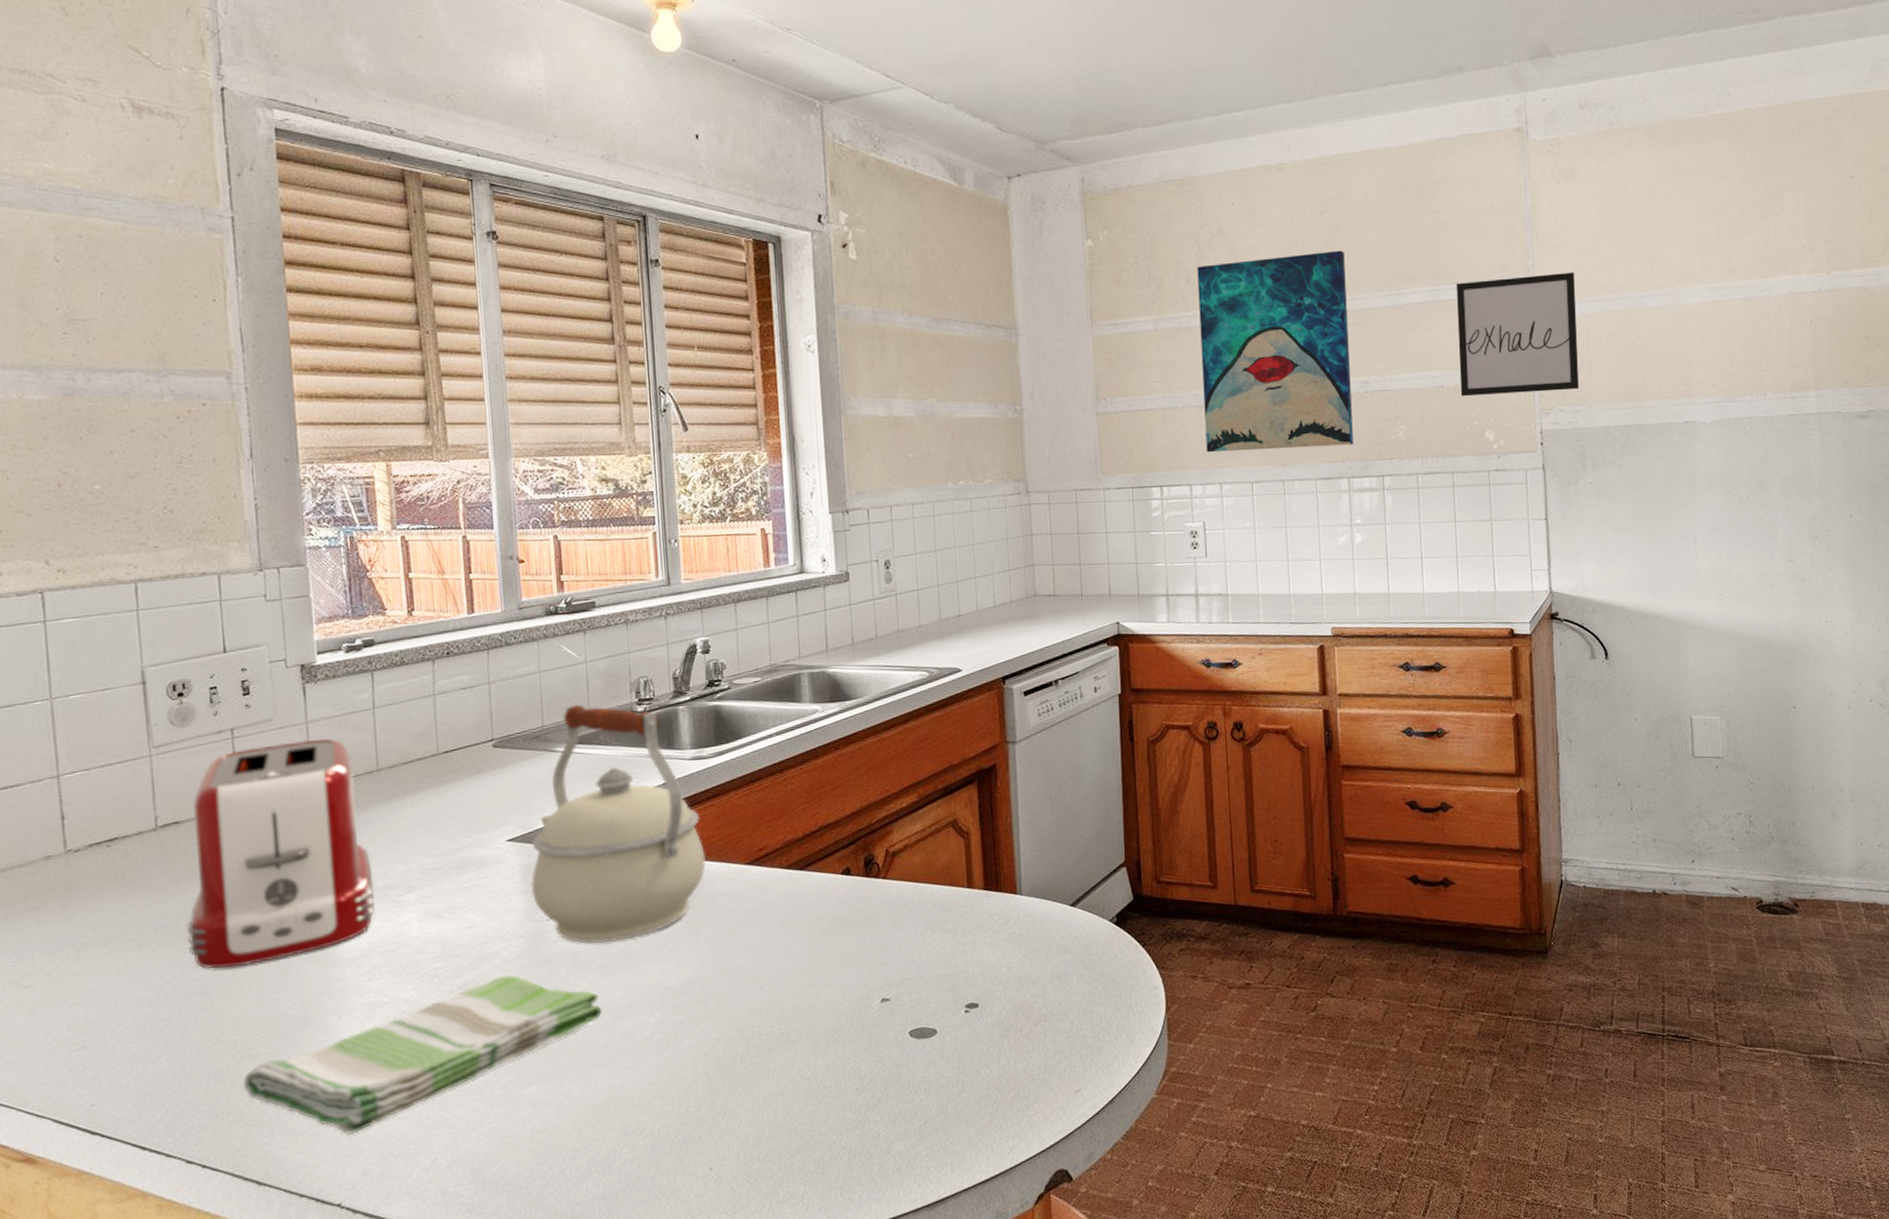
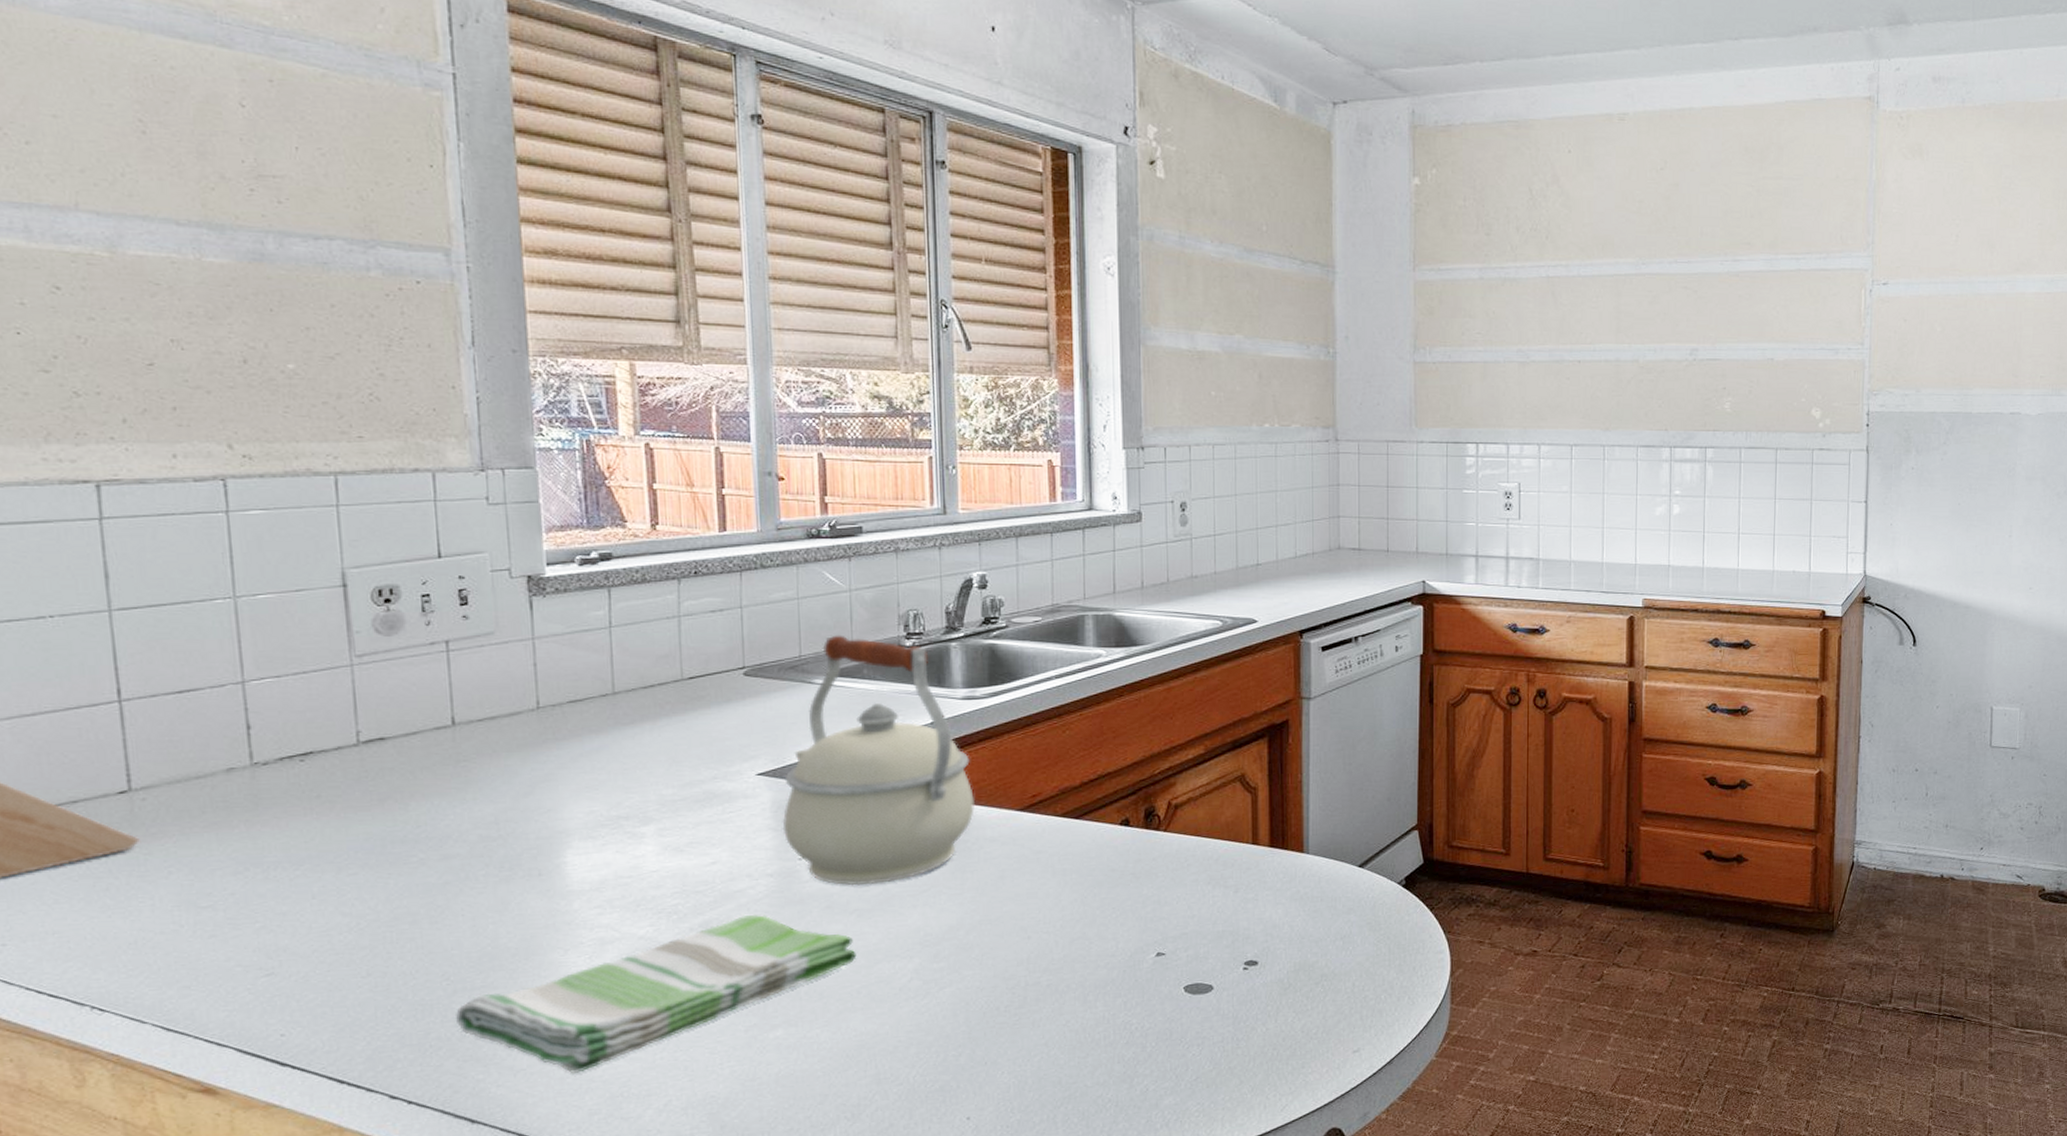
toaster: present [188,739,375,969] -> none [393,657,607,896]
wall art: present [1197,250,1353,453] -> none [1526,209,1682,414]
wall art: present [1455,271,1580,397] -> none [1790,251,1913,373]

